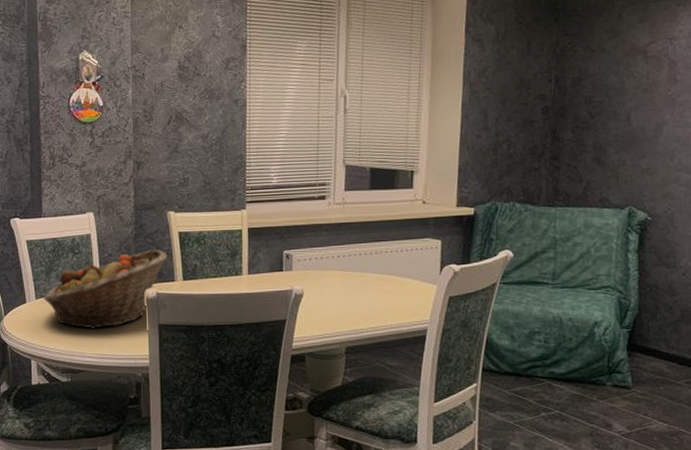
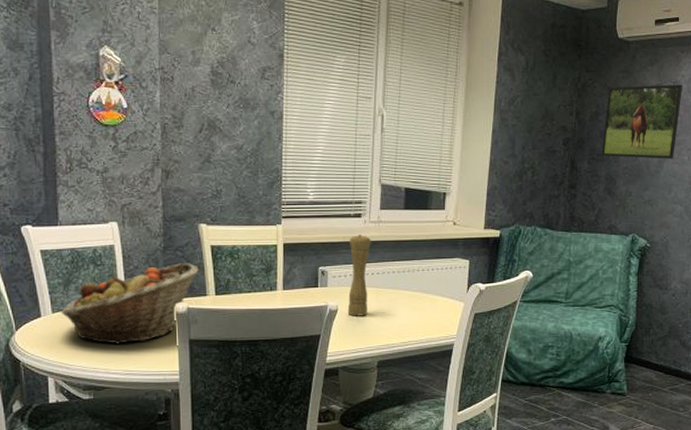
pepper mill: none [313,216,336,301] -> present [347,234,371,316]
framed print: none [586,40,682,124] -> present [601,84,683,159]

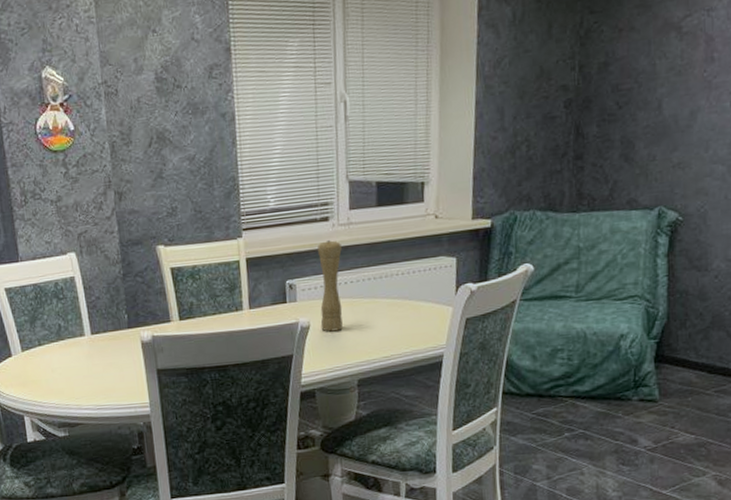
fruit basket: present [60,262,199,344] -> none [29,288,161,379]
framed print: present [601,84,683,159] -> none [613,10,721,116]

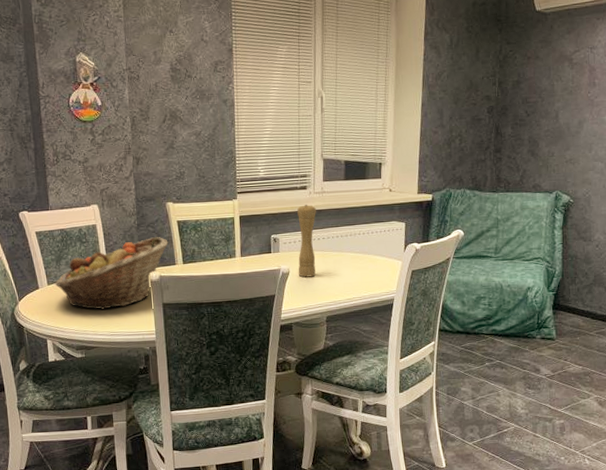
fruit basket: none [29,288,161,379] -> present [54,236,168,310]

